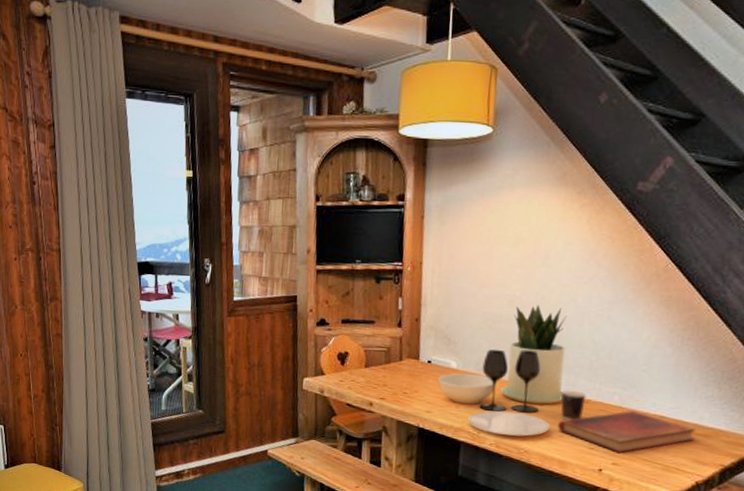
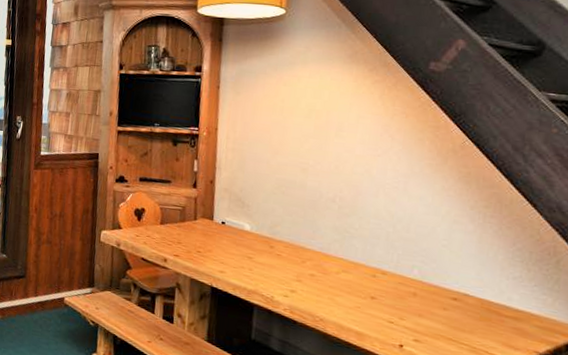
bowl: present [438,373,494,405] -> none [231,235,288,268]
plate: present [467,410,550,437] -> none [261,275,346,305]
wine glass: present [479,349,541,413] -> none [273,214,336,281]
planter: present [501,305,567,405] -> none [295,174,362,273]
diary: present [558,411,696,454] -> none [354,286,504,330]
mug: present [560,390,586,421] -> none [357,260,384,292]

